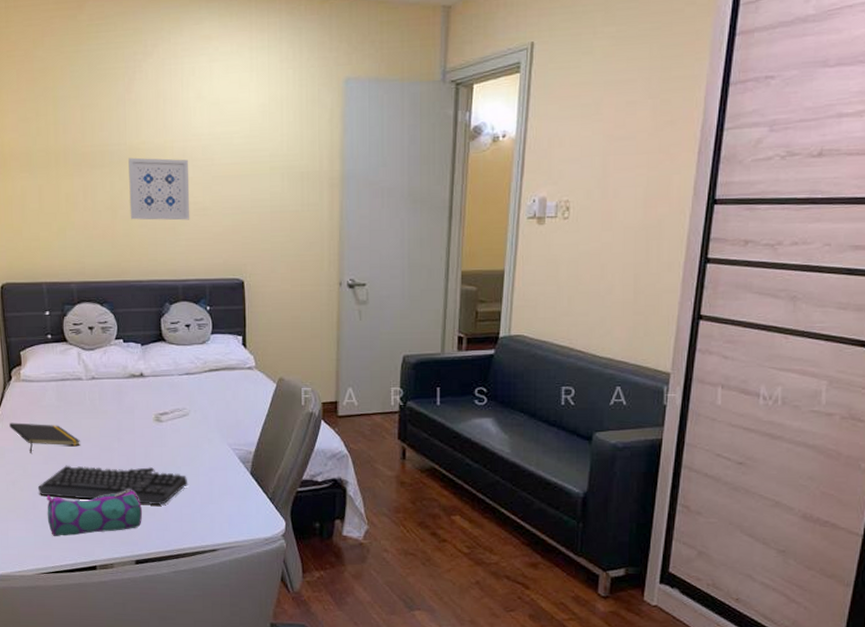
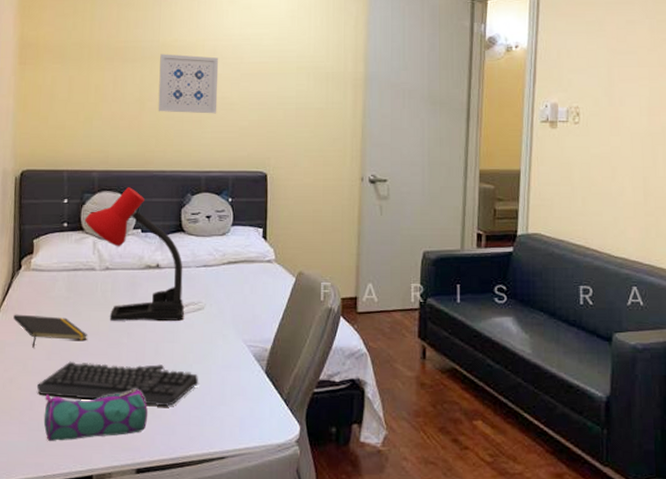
desk lamp: none [67,298,170,428] -> present [85,187,184,322]

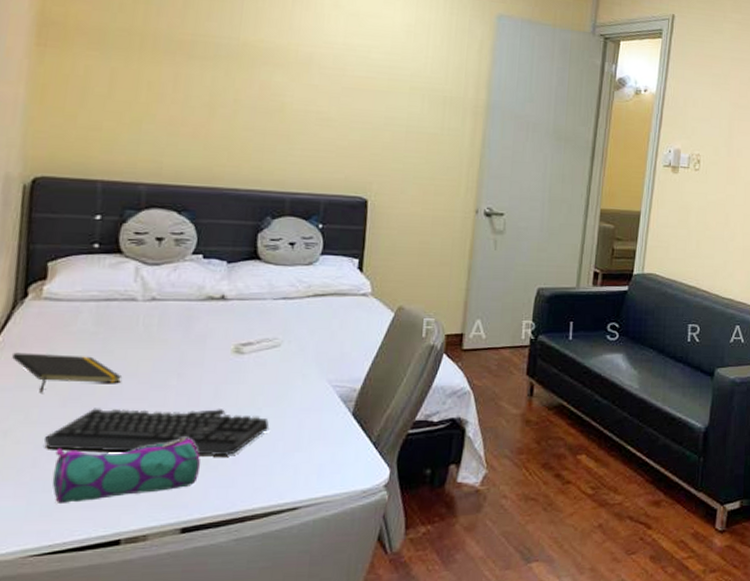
desk lamp: present [85,187,184,322] -> none [124,205,256,360]
wall art: present [158,54,219,114] -> none [233,54,316,129]

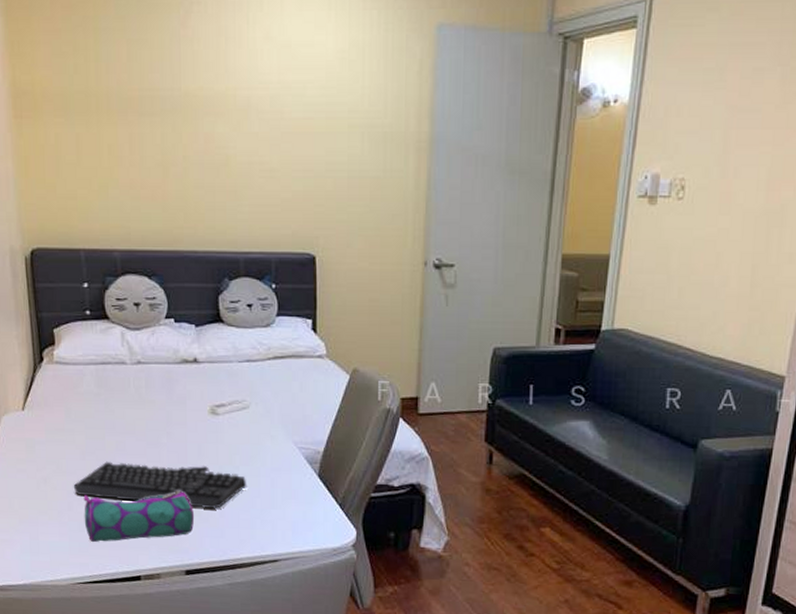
notepad: present [12,352,121,393] -> none [40,411,123,447]

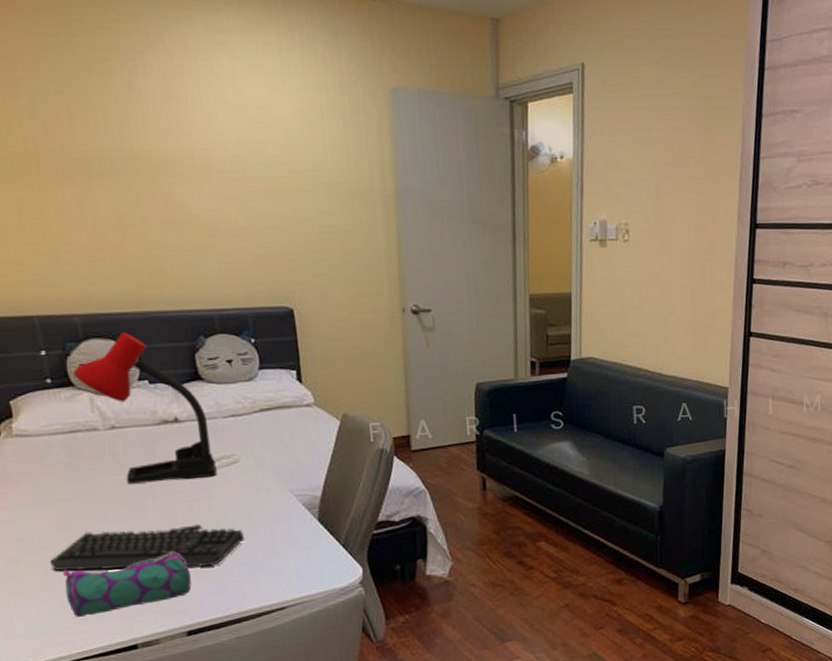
desk lamp: none [109,270,227,421] -> present [73,332,217,484]

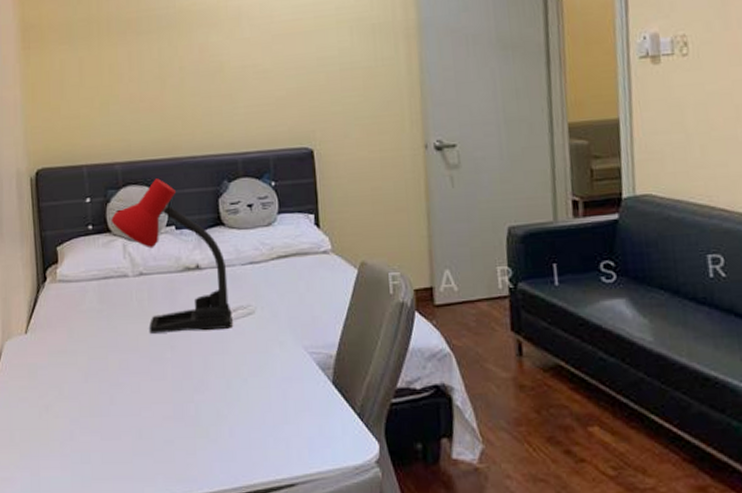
keyboard: present [50,524,245,572] -> none [77,380,257,429]
pencil case: present [63,551,192,617] -> none [86,409,203,475]

